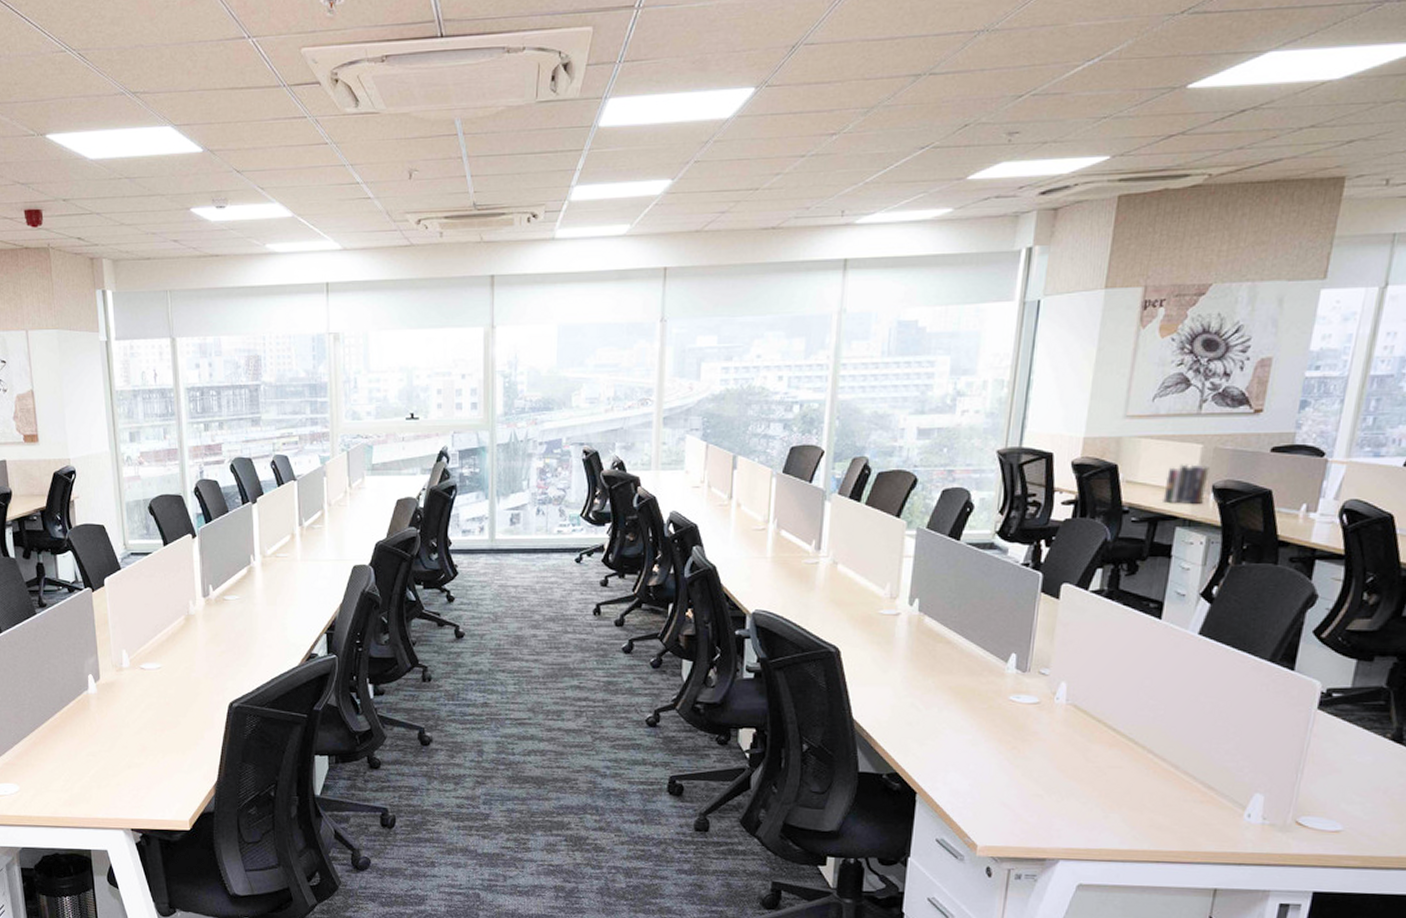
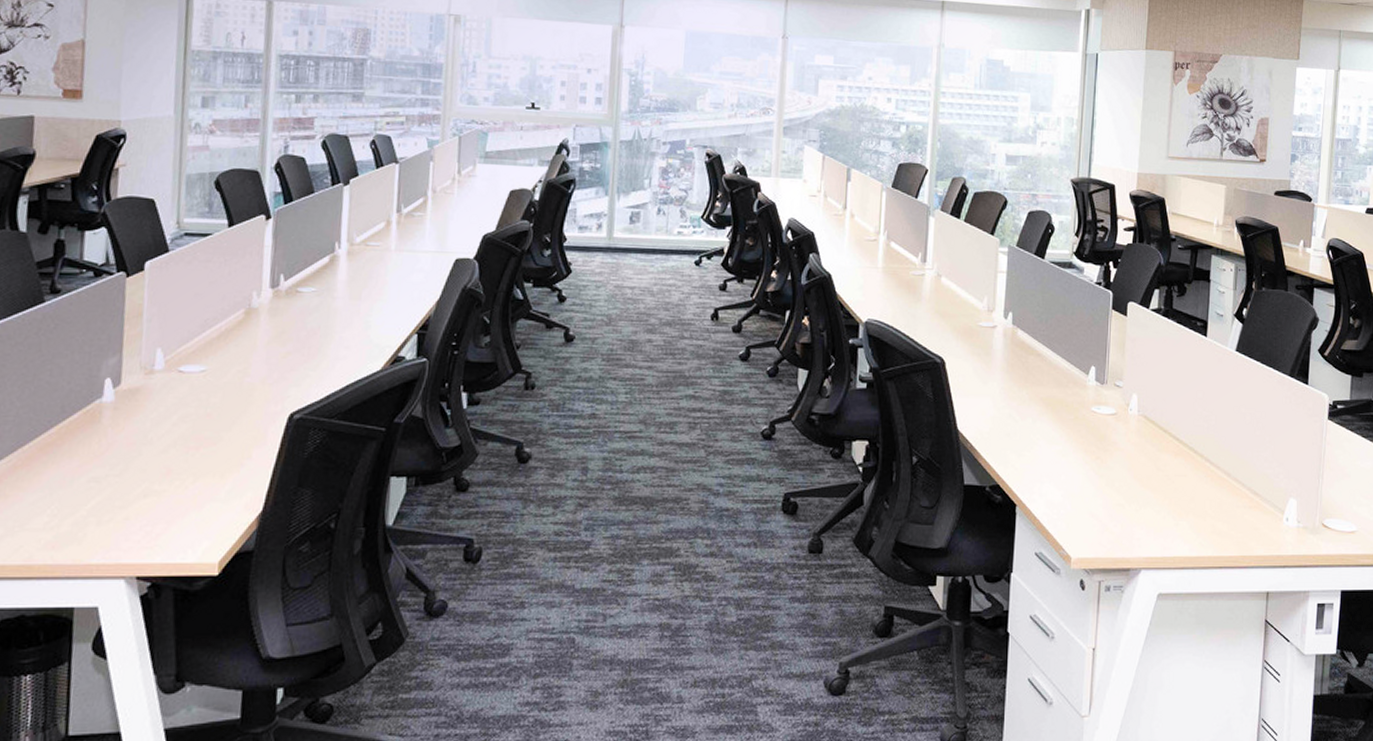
books: present [1163,464,1210,505] -> none [1200,201,1232,237]

